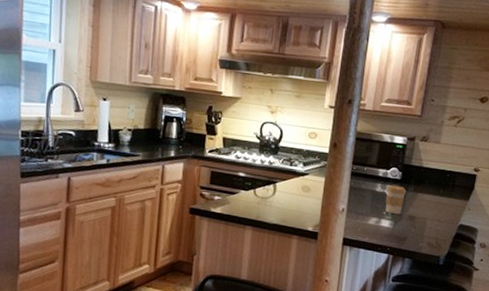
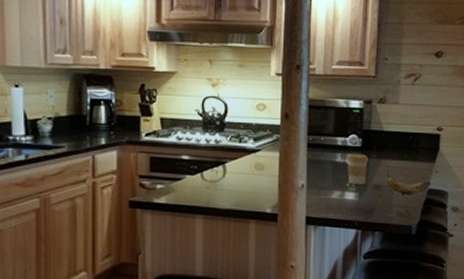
banana: none [420,201,463,228] -> present [385,168,431,194]

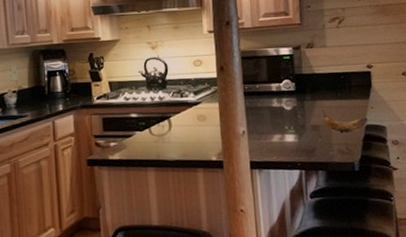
coffee cup: present [347,153,368,184] -> none [283,96,304,127]

